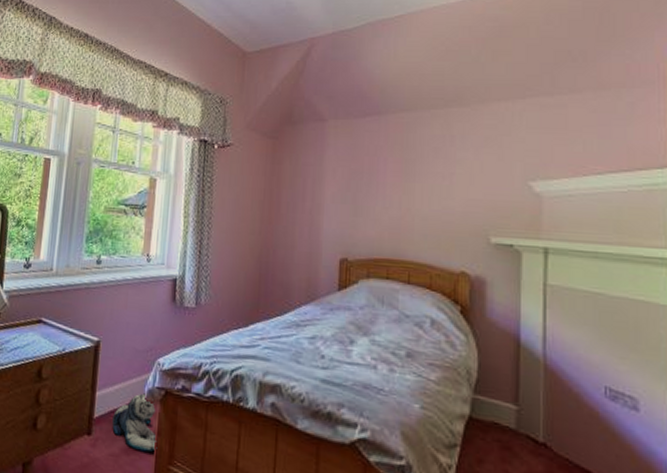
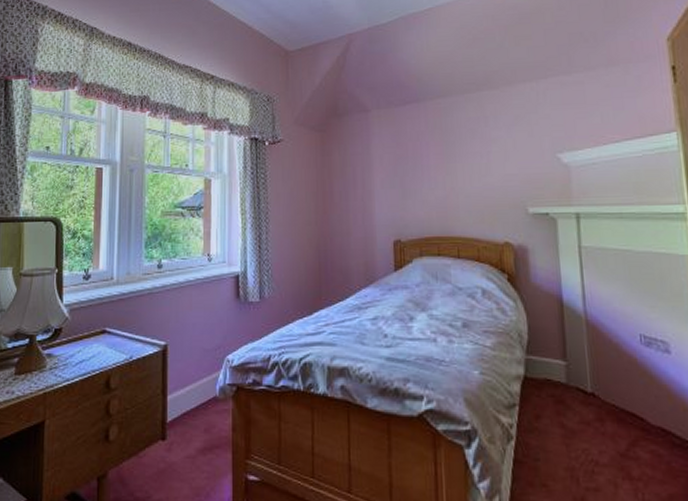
plush toy: present [112,393,157,453] -> none [186,391,233,450]

